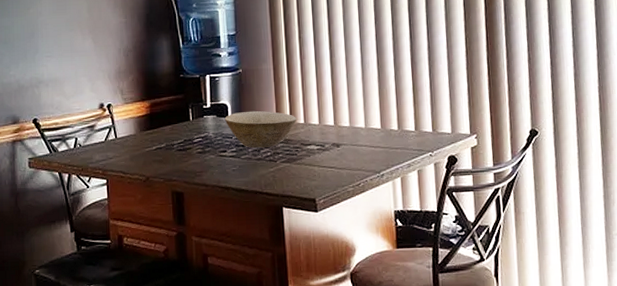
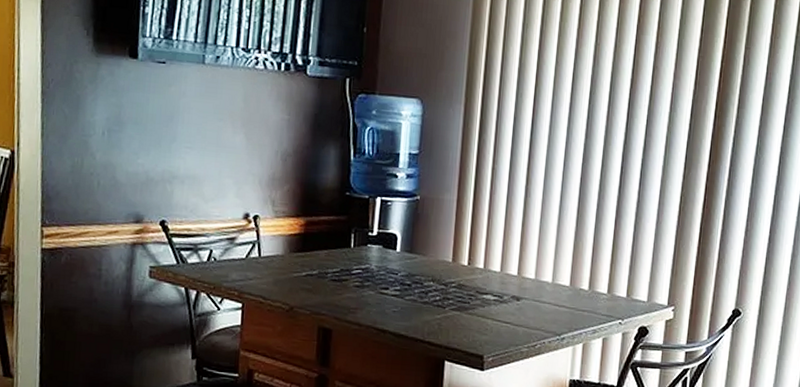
bowl: present [224,110,296,148] -> none [391,245,475,291]

